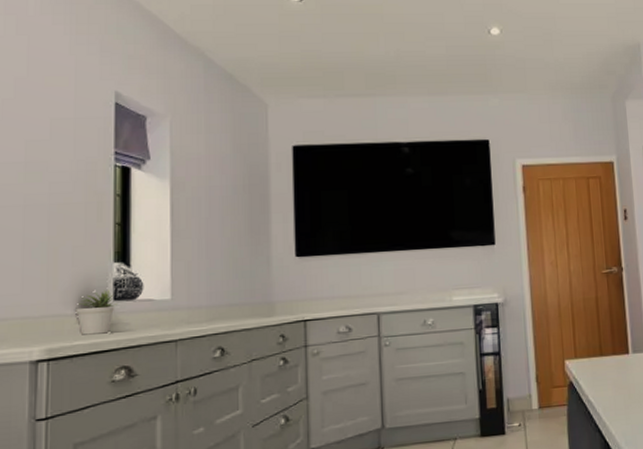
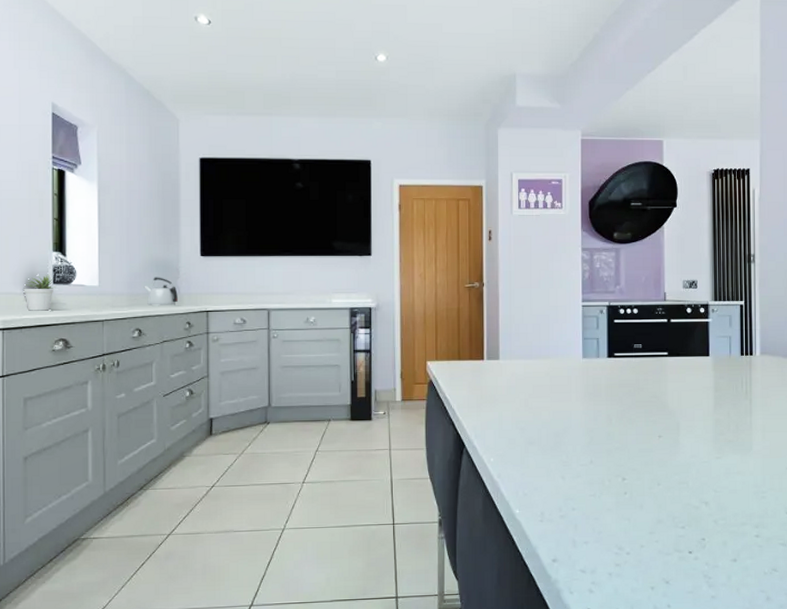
kettle: none [227,284,269,320] -> present [144,277,178,307]

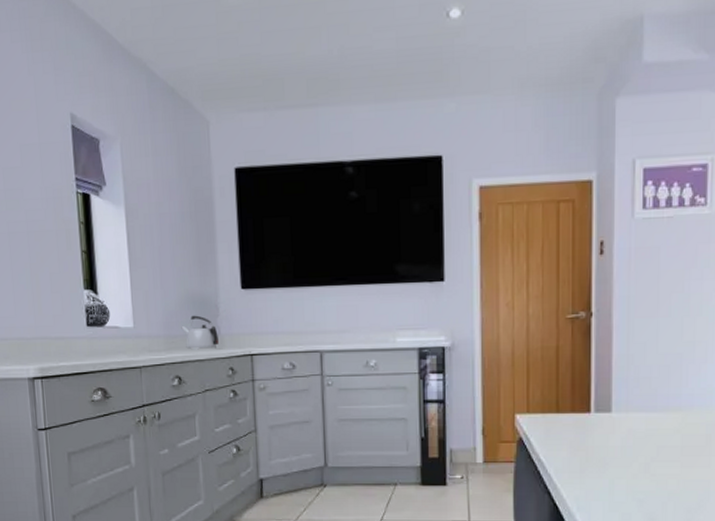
potted plant: present [23,274,57,311] -> none [58,315,91,357]

